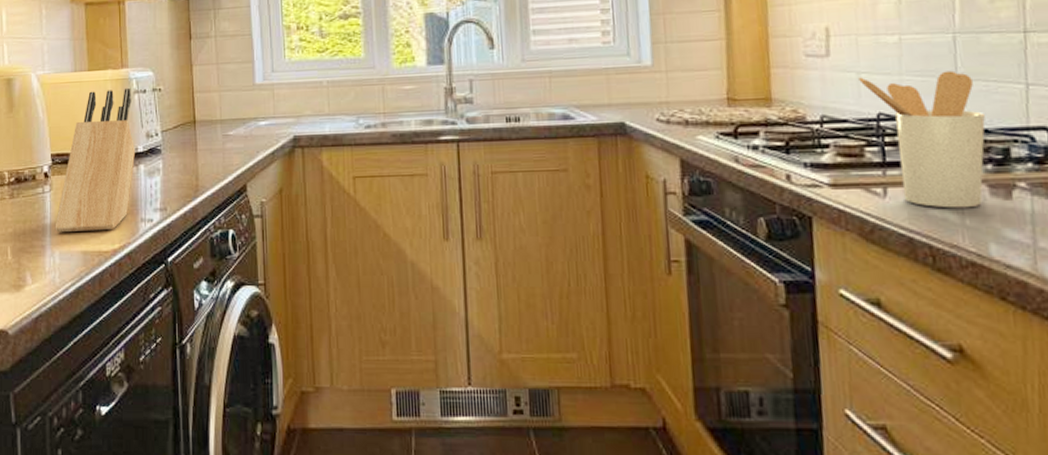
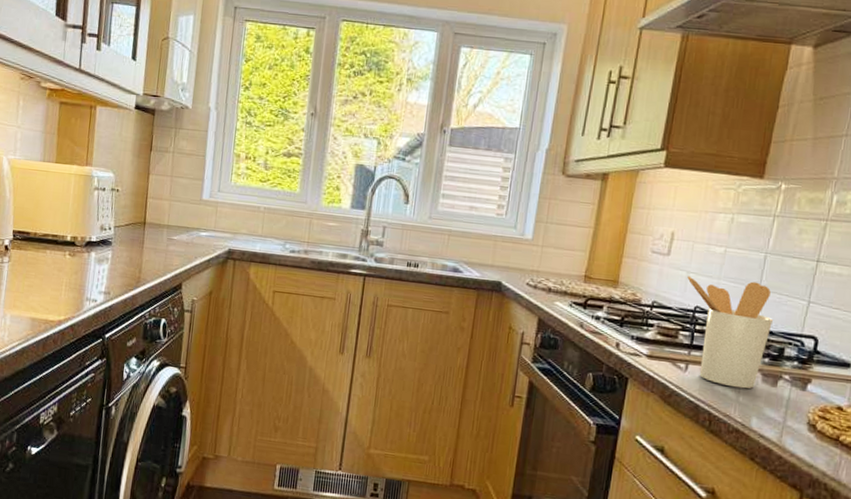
knife block: present [55,87,136,233] -> none [9,181,92,304]

